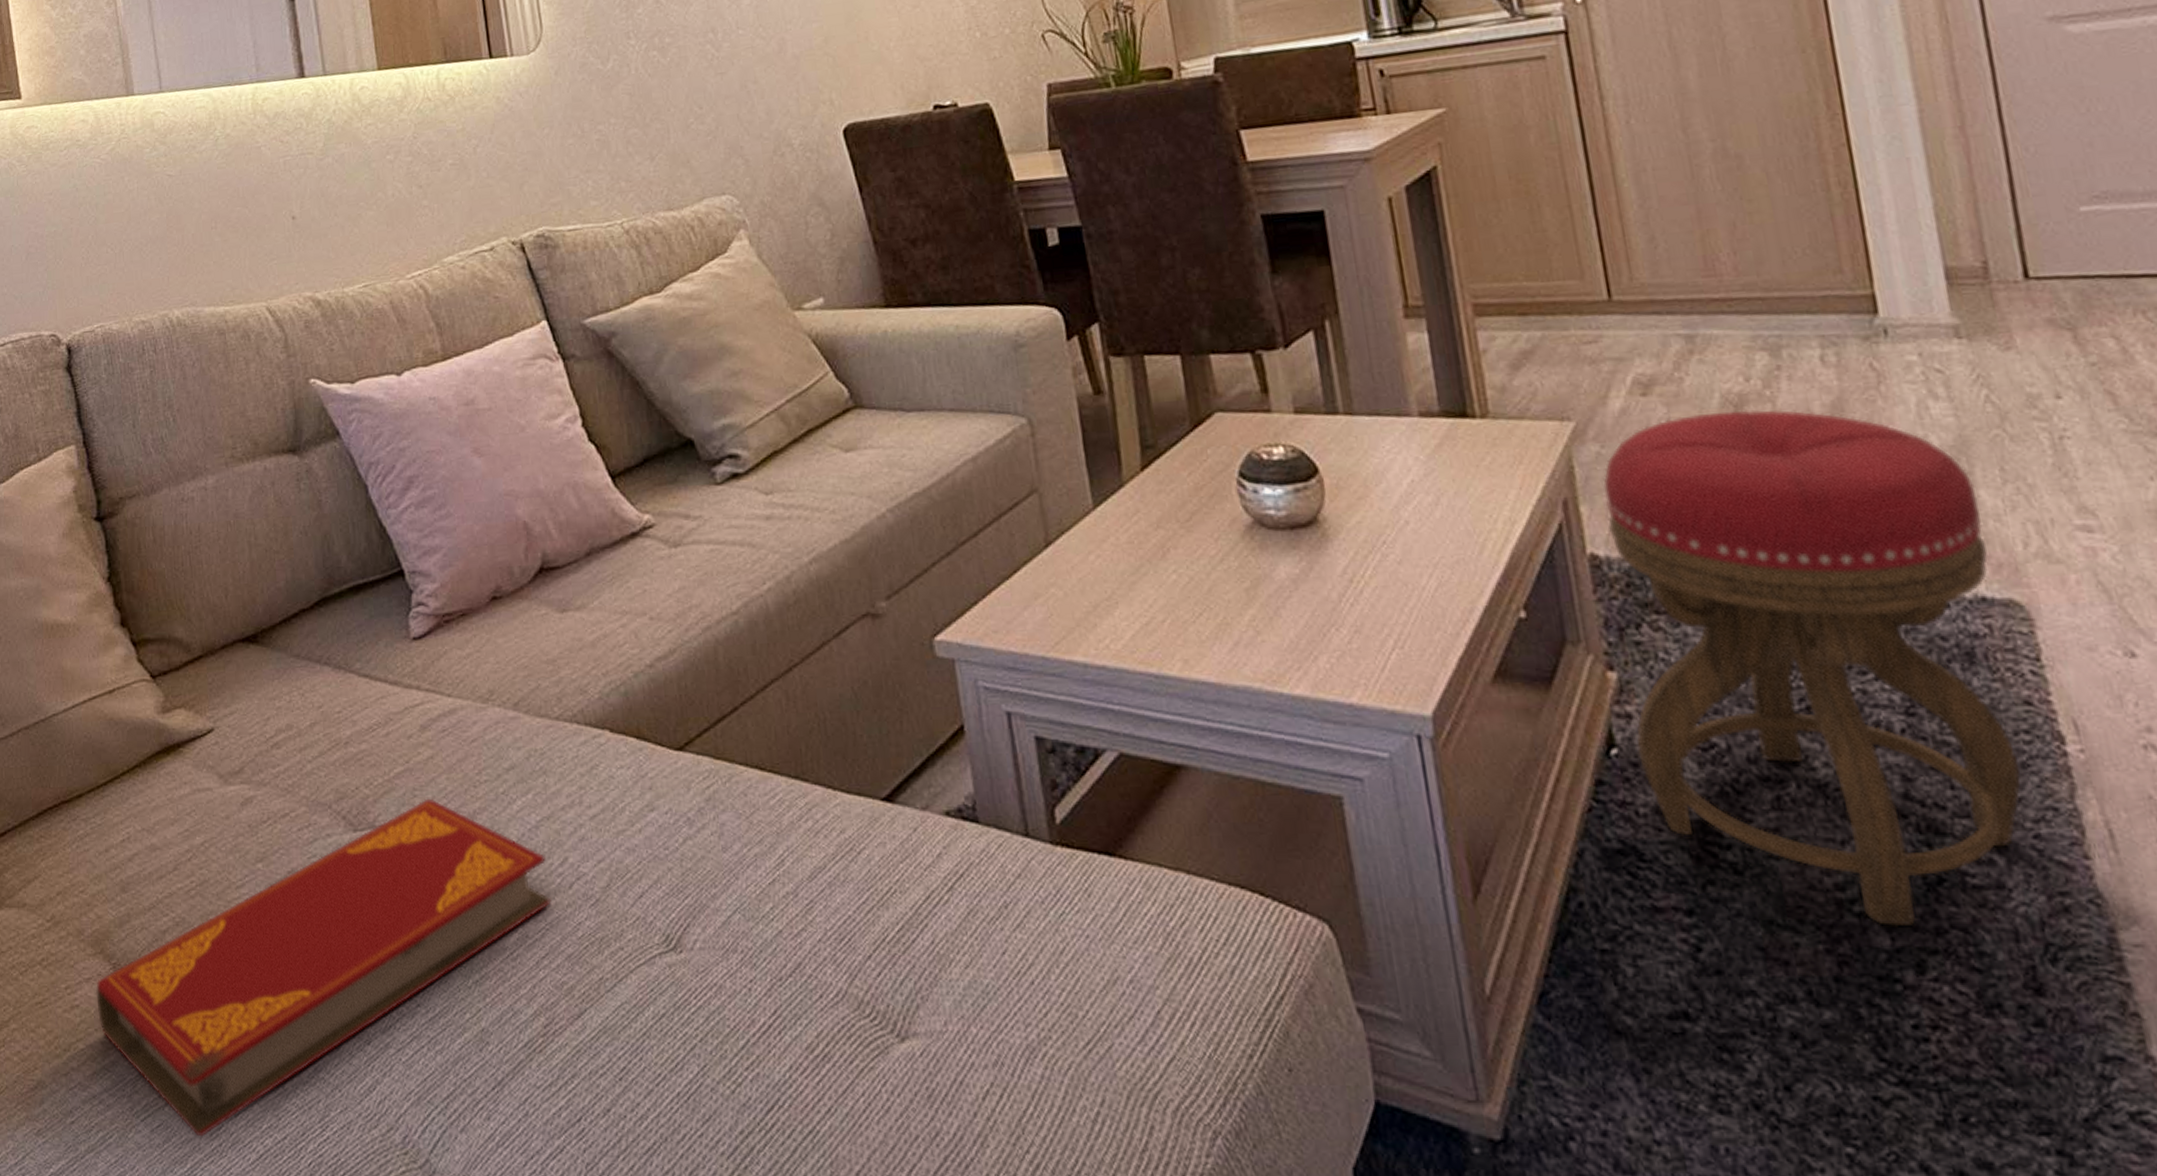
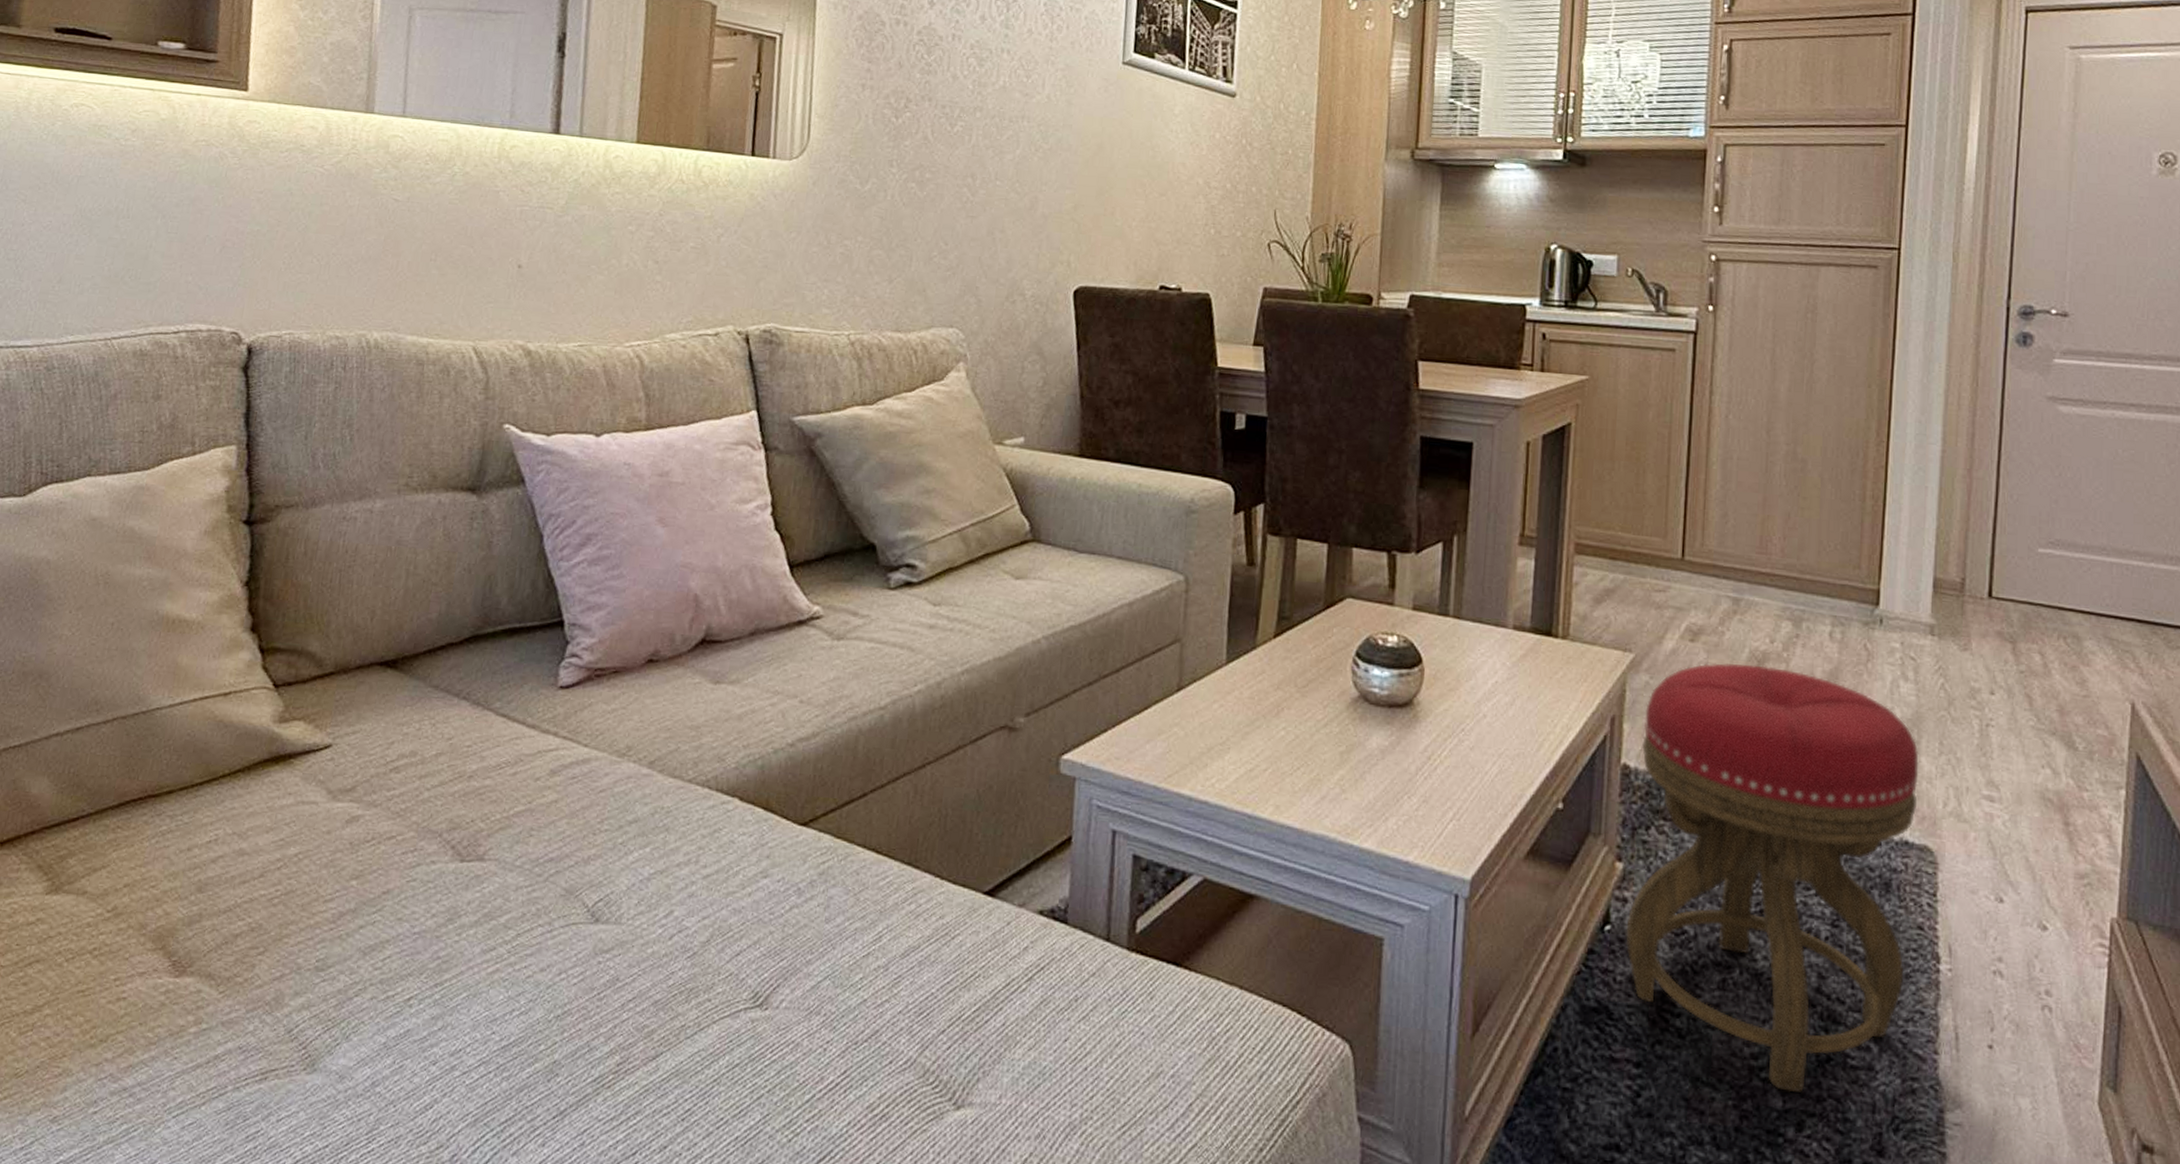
hardback book: present [96,798,551,1137] -> none [145,839,652,1139]

